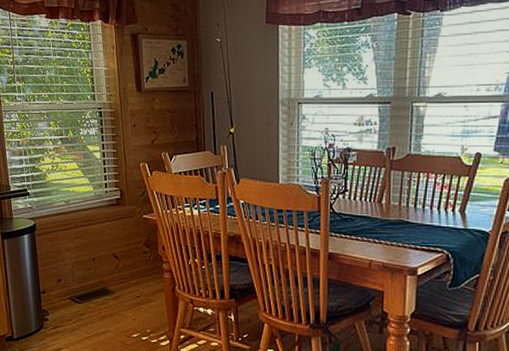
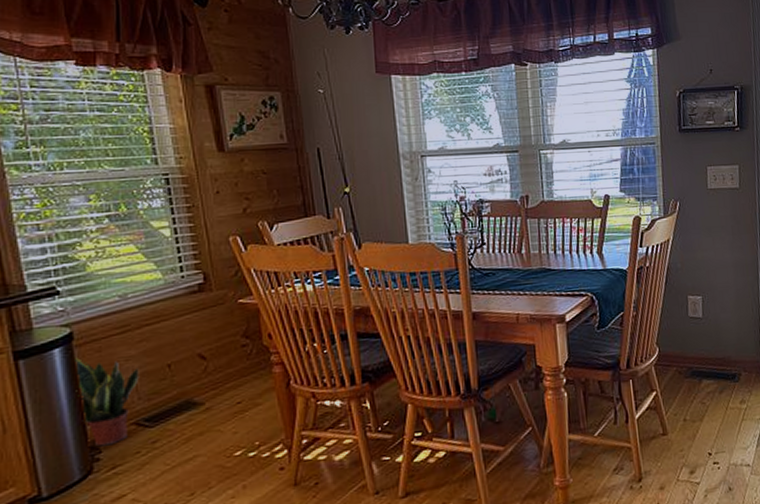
potted plant: none [35,241,75,311] -> present [73,355,139,447]

